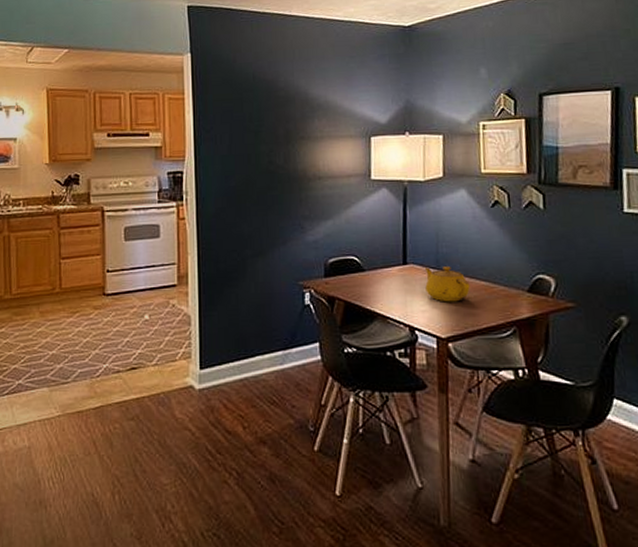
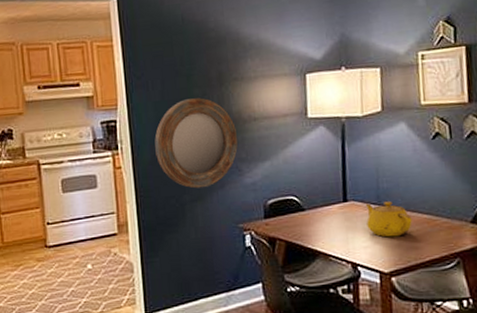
home mirror: none [220,154,302,244] -> present [154,98,238,189]

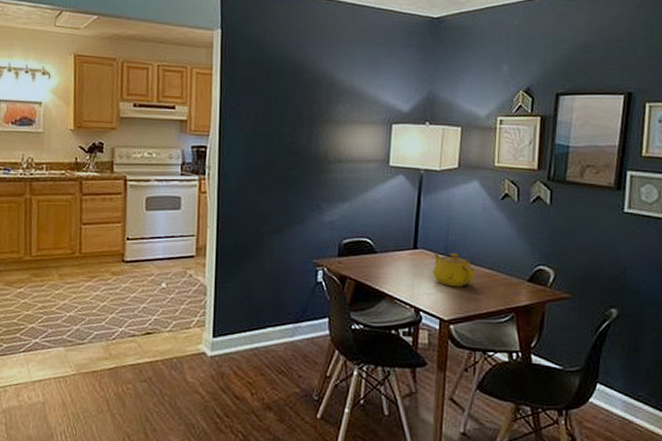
home mirror: present [154,98,238,189] -> none [241,134,322,221]

